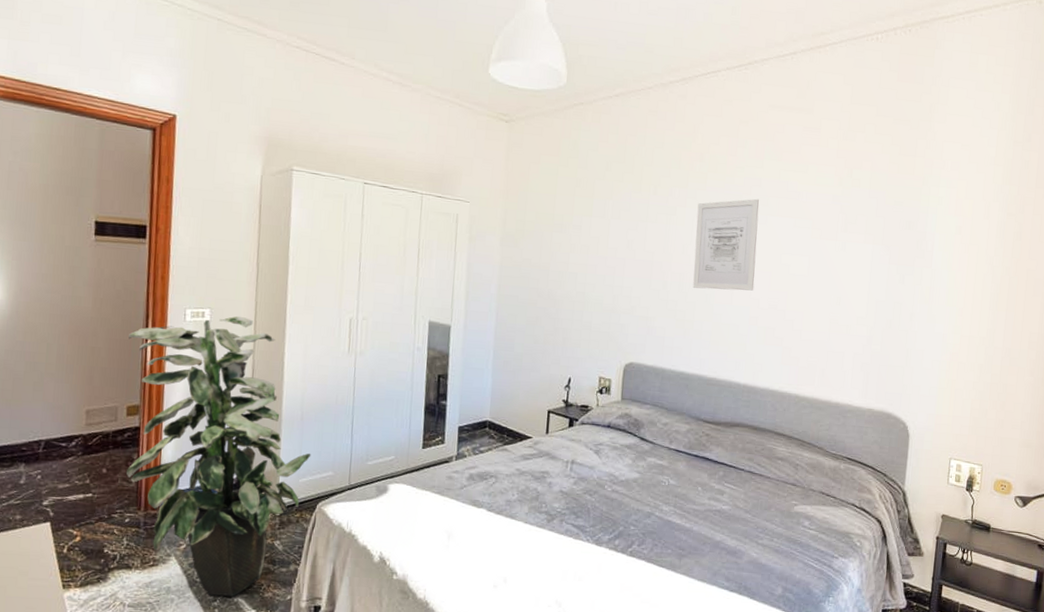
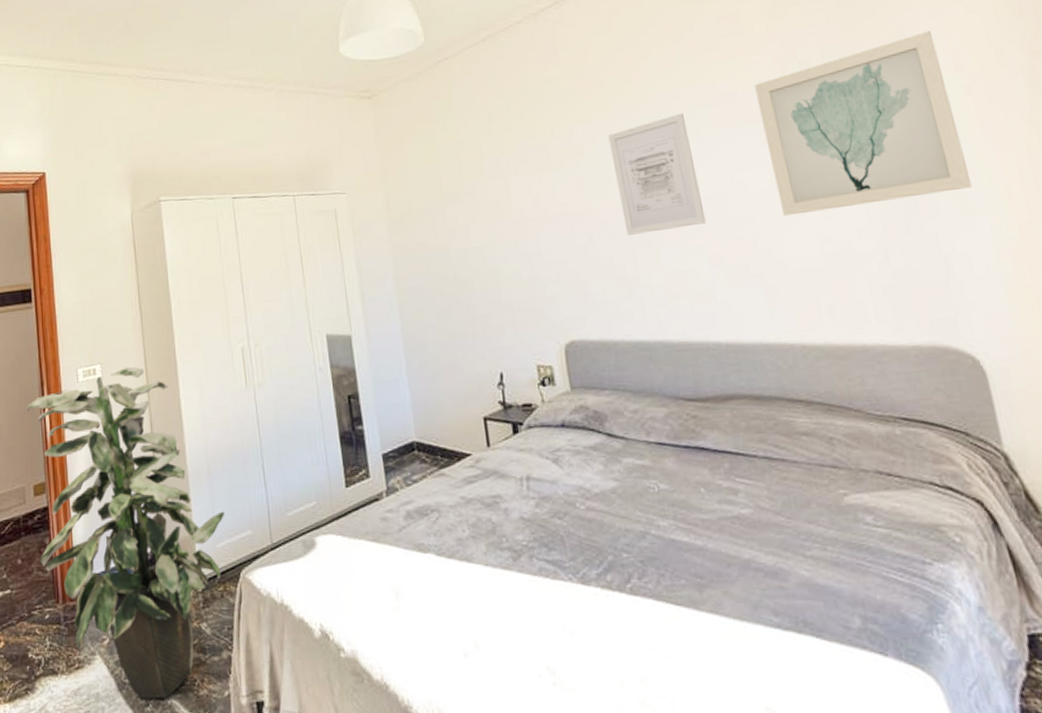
wall art: none [810,178,949,303] -> present [754,31,973,216]

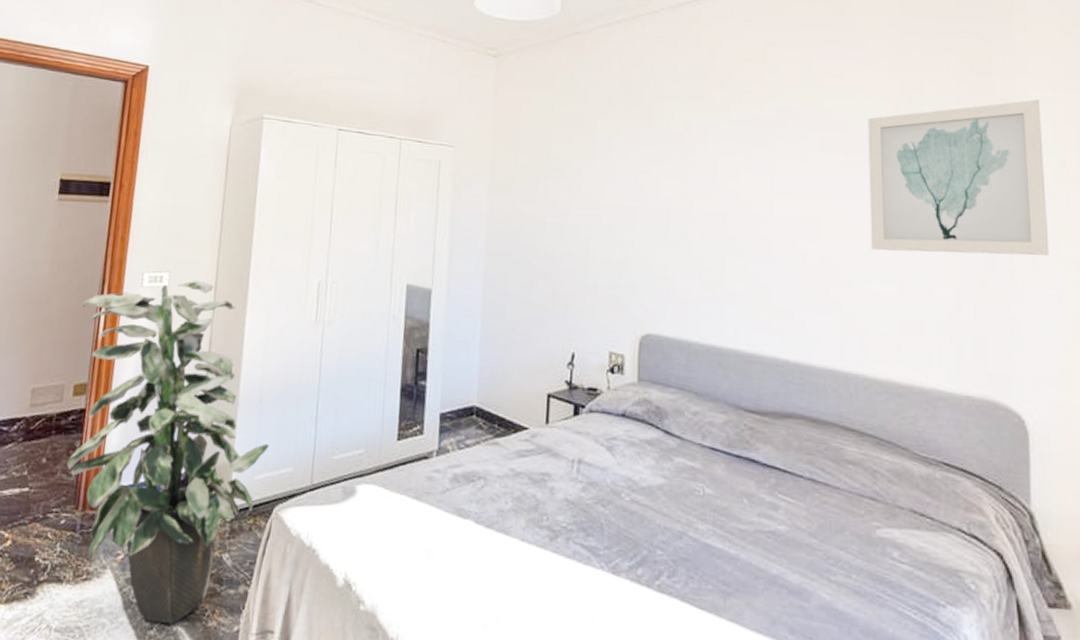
wall art: present [608,112,707,235] -> none [720,131,798,244]

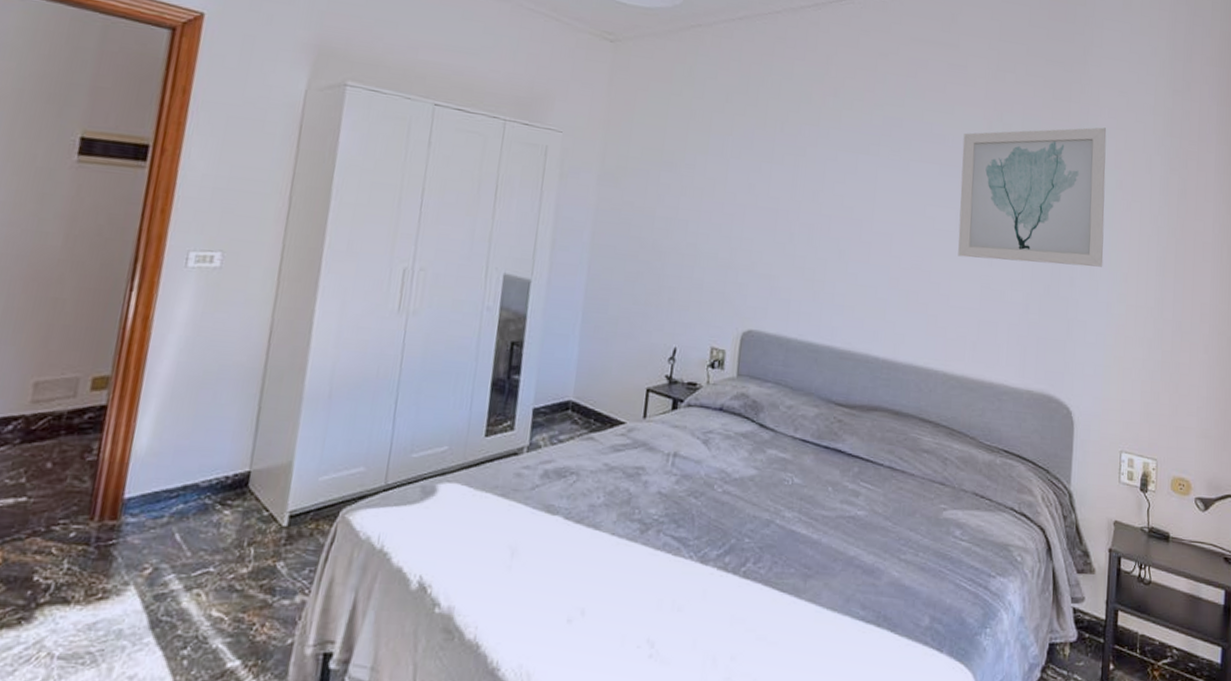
indoor plant: present [66,280,270,624] -> none [78,261,338,641]

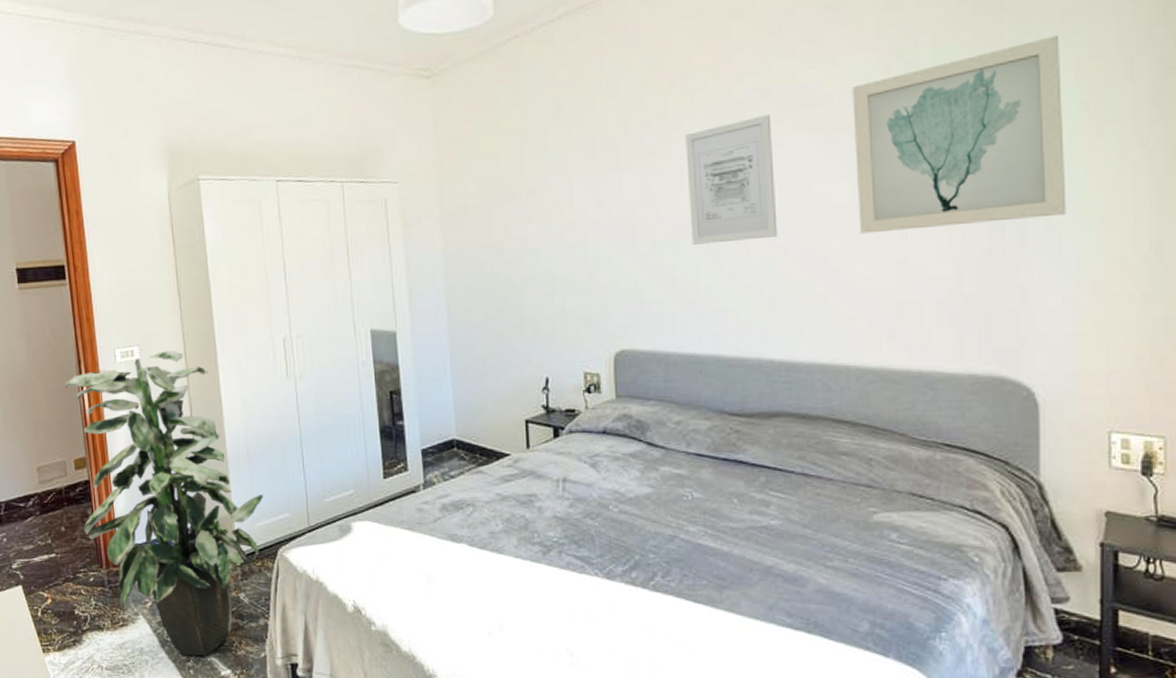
indoor plant: none [78,261,338,641] -> present [65,350,264,656]
wall art: none [824,141,900,247] -> present [685,114,778,245]

